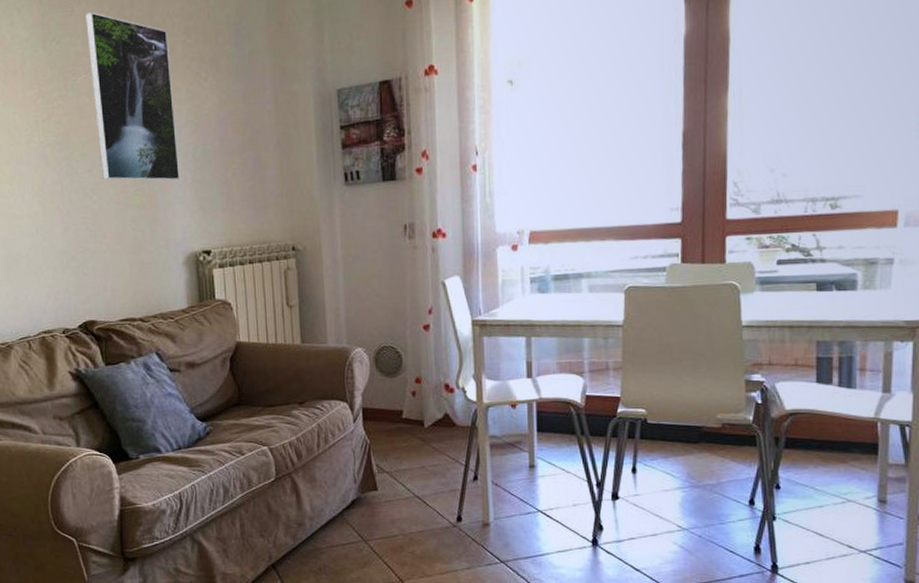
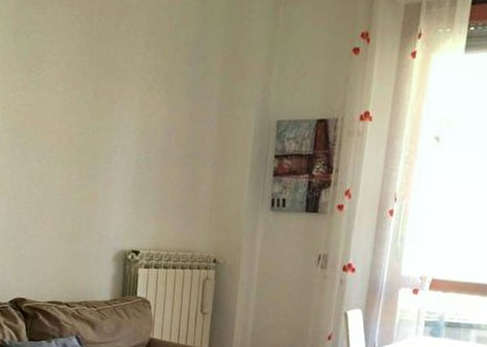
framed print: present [85,12,180,181] -> none [50,13,130,182]

